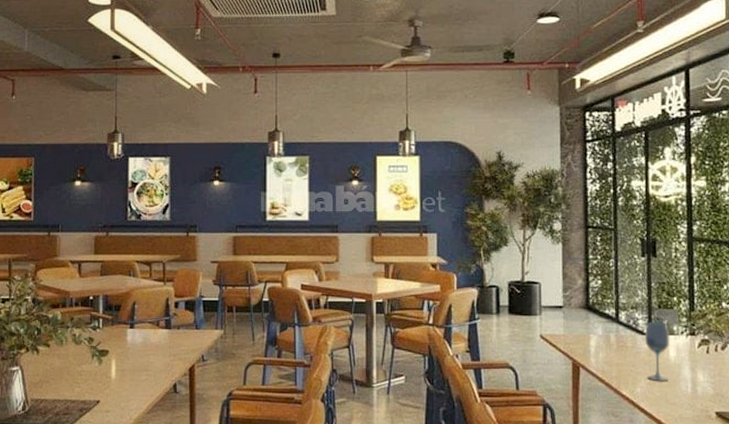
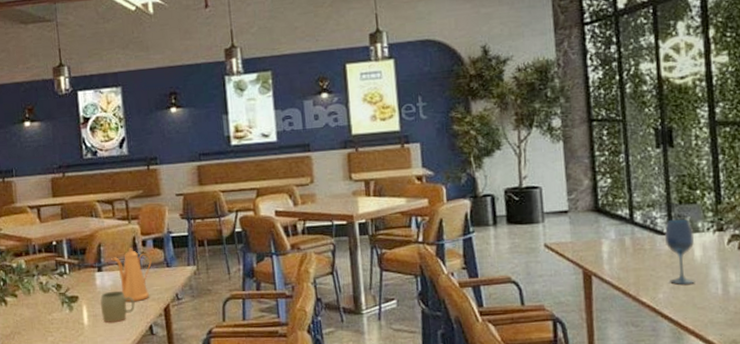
mug: none [129,348,162,379] -> present [100,290,135,323]
coffee pot: none [144,308,182,359] -> present [111,248,152,302]

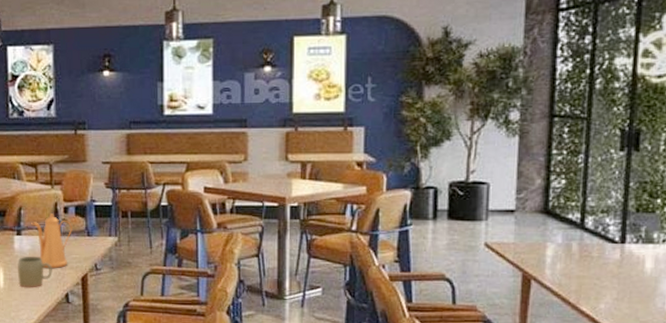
wineglass: present [664,218,695,285] -> none [614,227,647,296]

